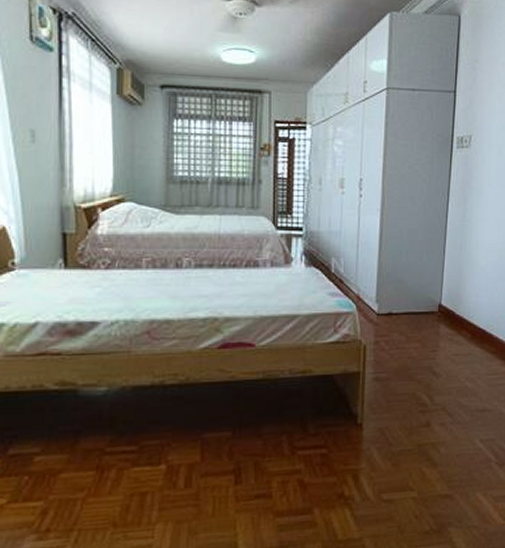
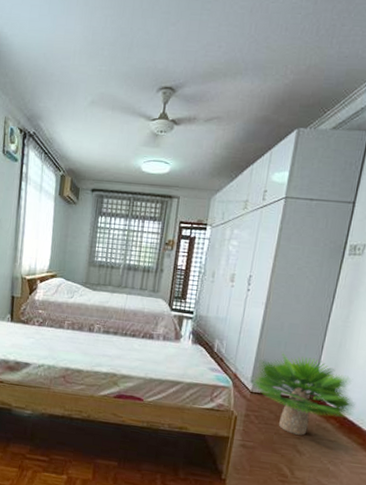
potted plant: none [377,263,484,355] -> present [251,352,356,435]

